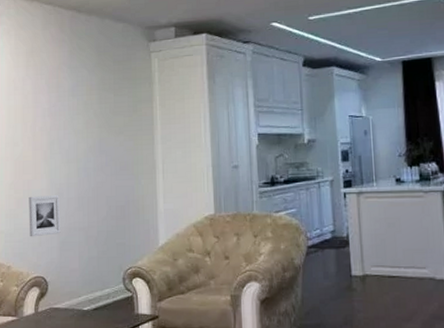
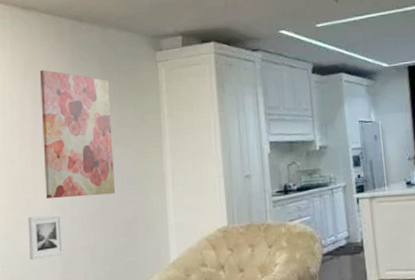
wall art: none [40,58,109,181] -> present [39,69,116,199]

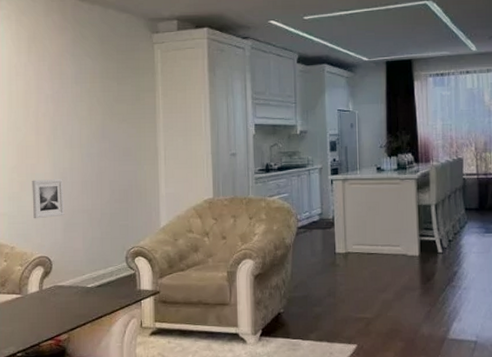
wall art: present [39,69,116,199] -> none [43,45,112,165]

